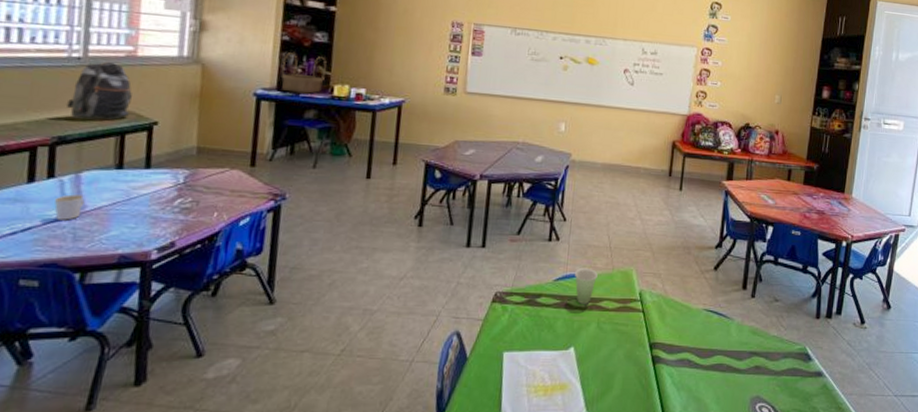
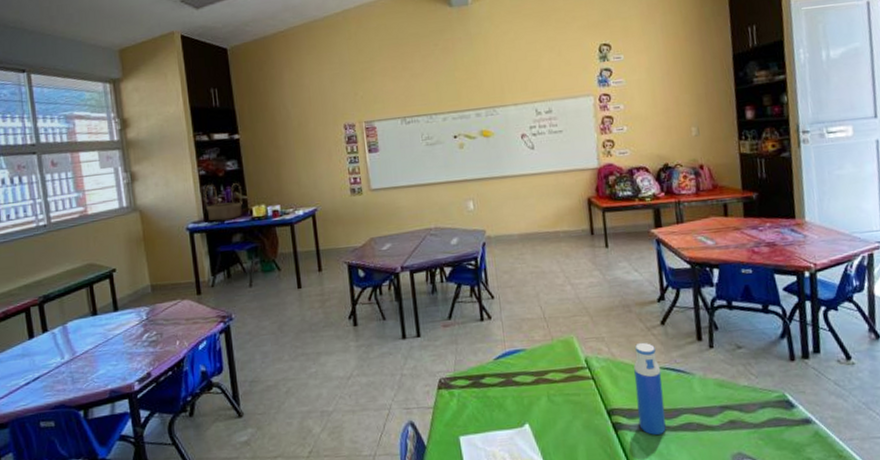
cup: present [54,194,85,221] -> none [52,343,74,367]
backpack: present [66,61,132,121] -> none [43,223,93,278]
cup: present [575,267,598,304] -> none [514,342,538,379]
water bottle: none [676,283,706,373] -> present [634,342,666,436]

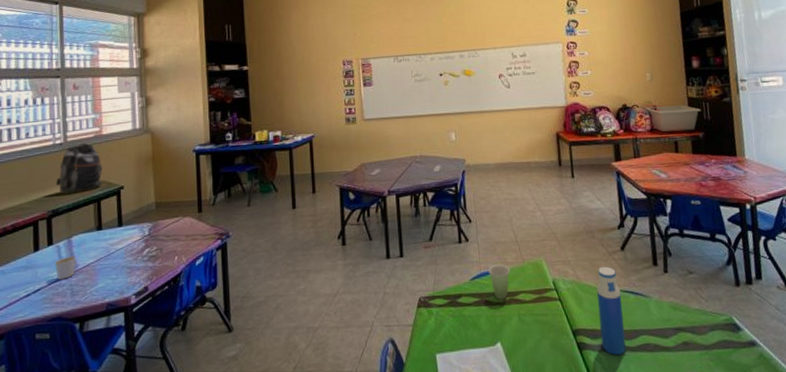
backpack: none [43,223,93,278] -> present [55,142,103,193]
cup: none [52,343,74,367] -> present [55,256,77,280]
basket: present [204,183,243,222] -> none [212,110,247,145]
cup: none [514,342,538,379] -> present [488,263,510,300]
storage bin: none [689,162,756,194] -> present [645,105,702,132]

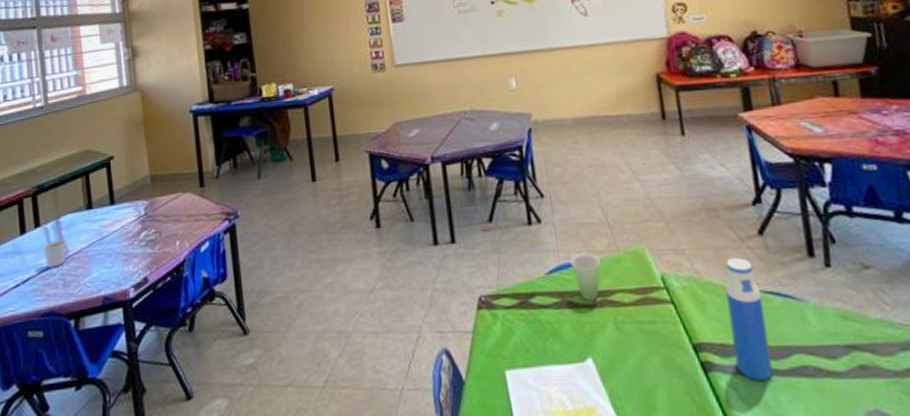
backpack: present [55,142,103,193] -> none [38,104,90,166]
basket: none [212,110,247,145] -> present [209,59,251,103]

